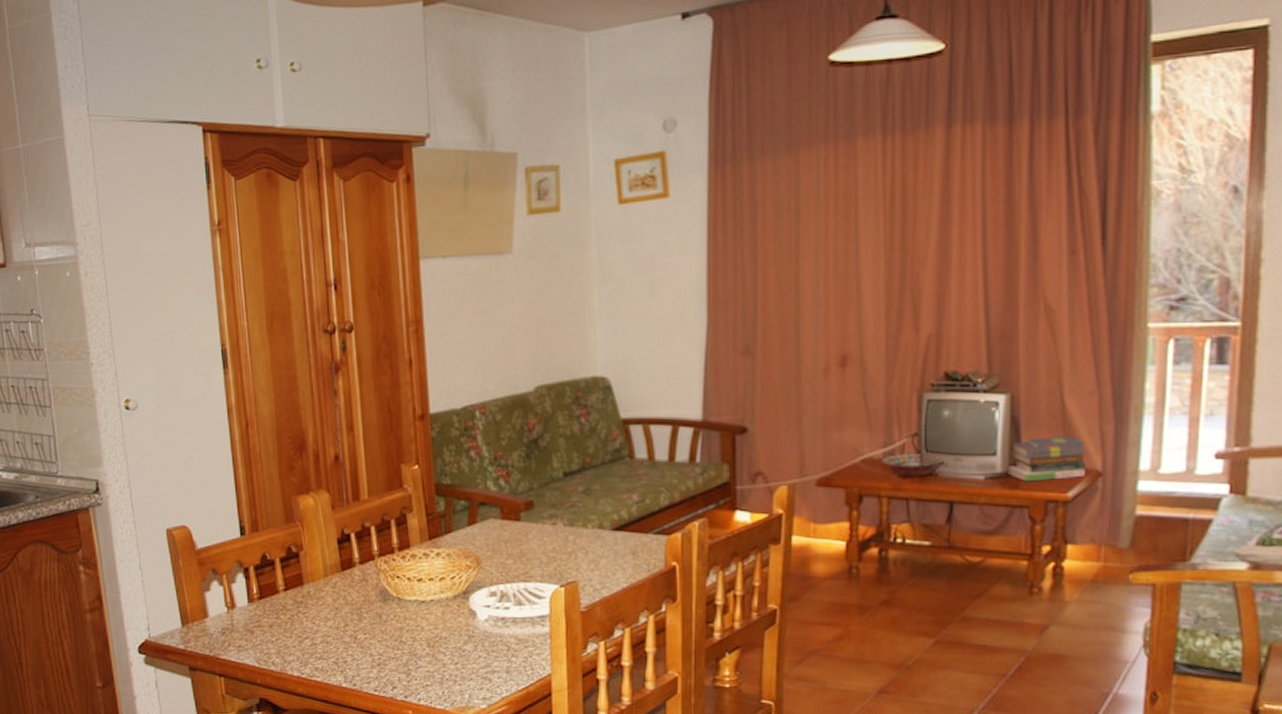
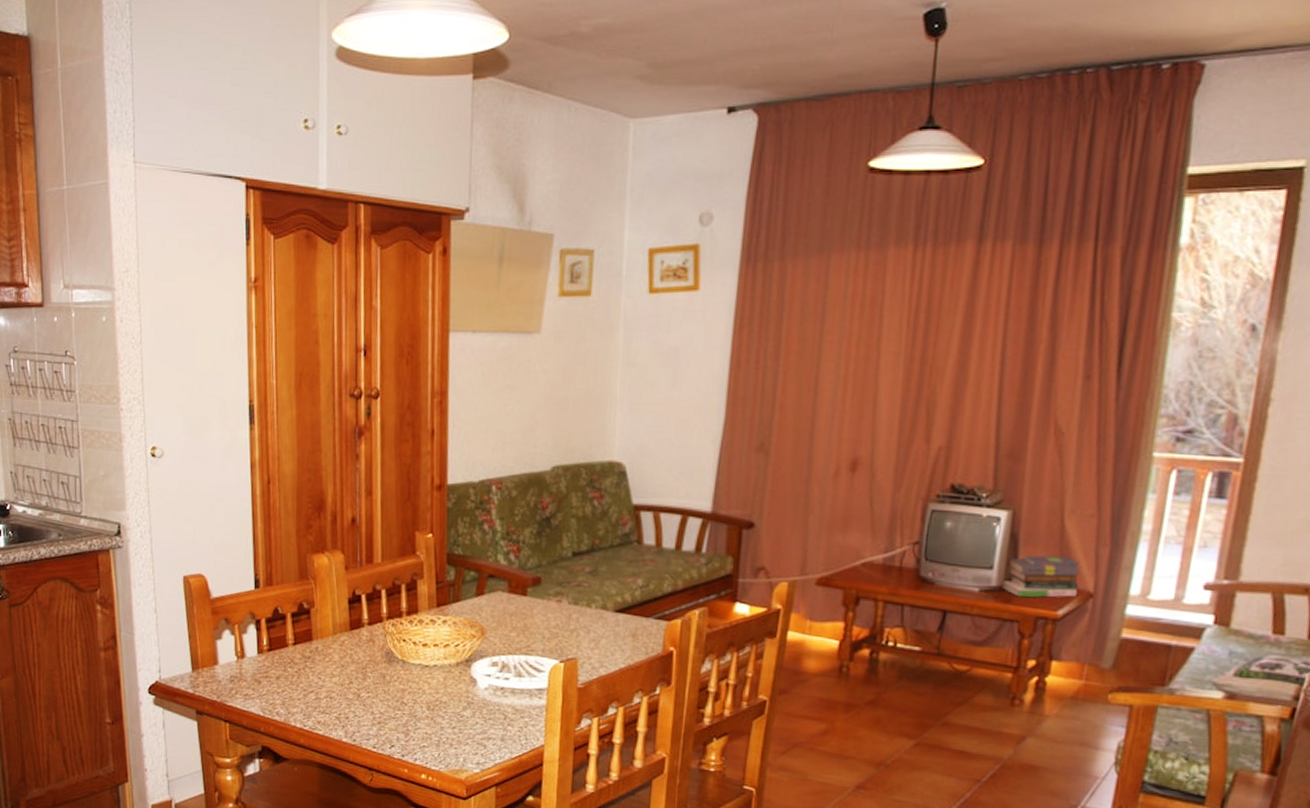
decorative bowl: present [881,452,945,478] -> none [880,560,943,585]

